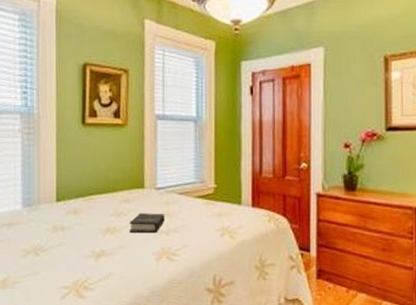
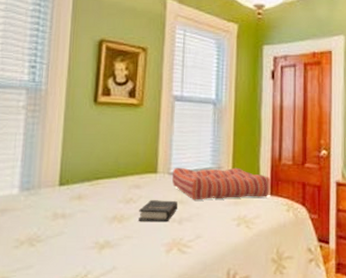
seat cushion: none [159,181,252,213] -> present [172,167,271,200]

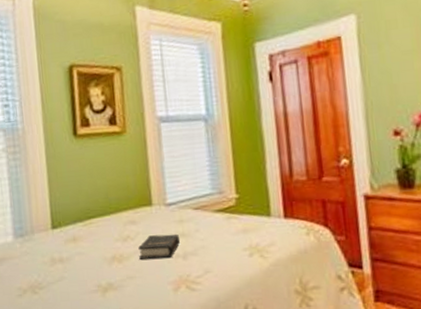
seat cushion: present [172,167,271,200] -> none [169,190,284,232]

